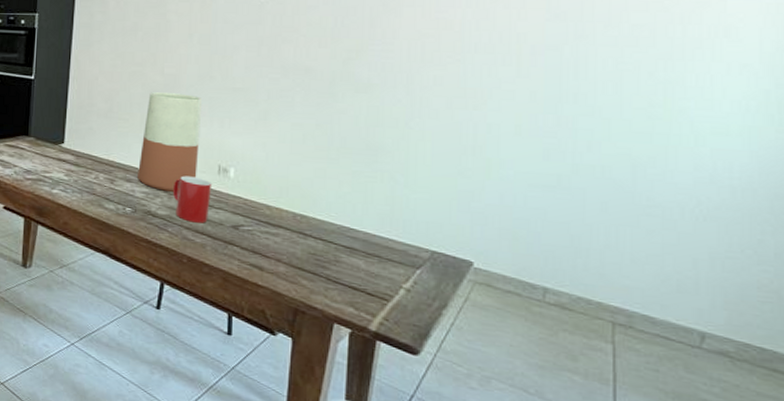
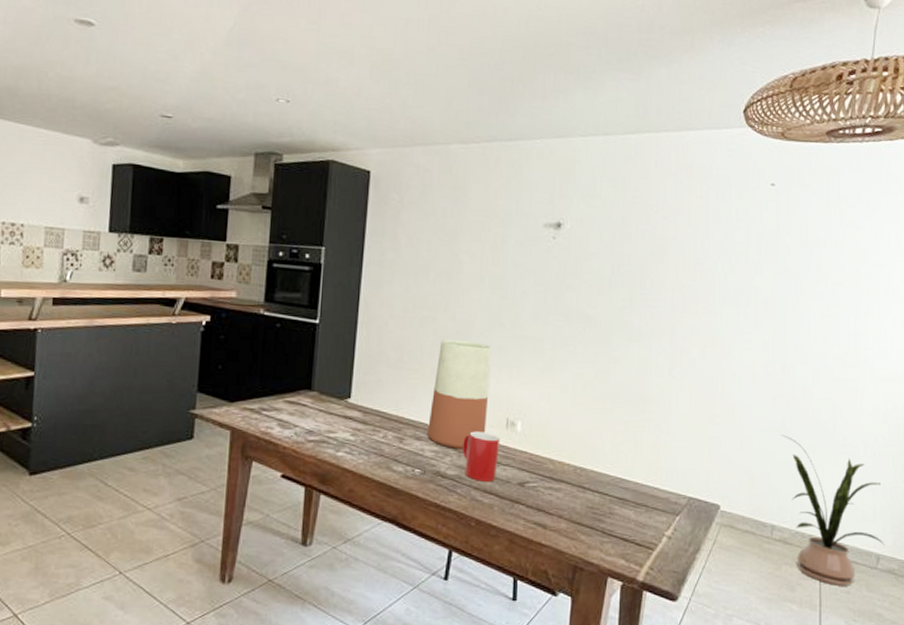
house plant: none [556,191,714,364] -> present [781,435,885,586]

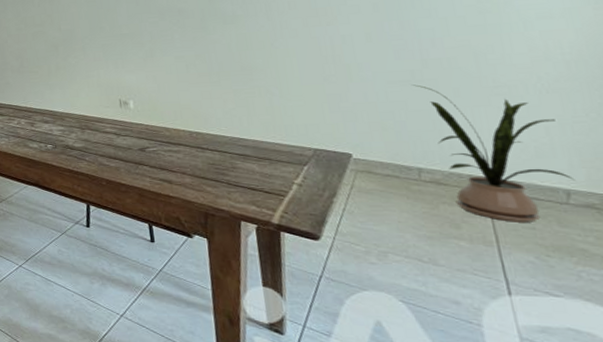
vase: present [427,339,493,449] -> none [51,44,103,127]
cup: present [463,431,501,482] -> none [84,111,118,150]

